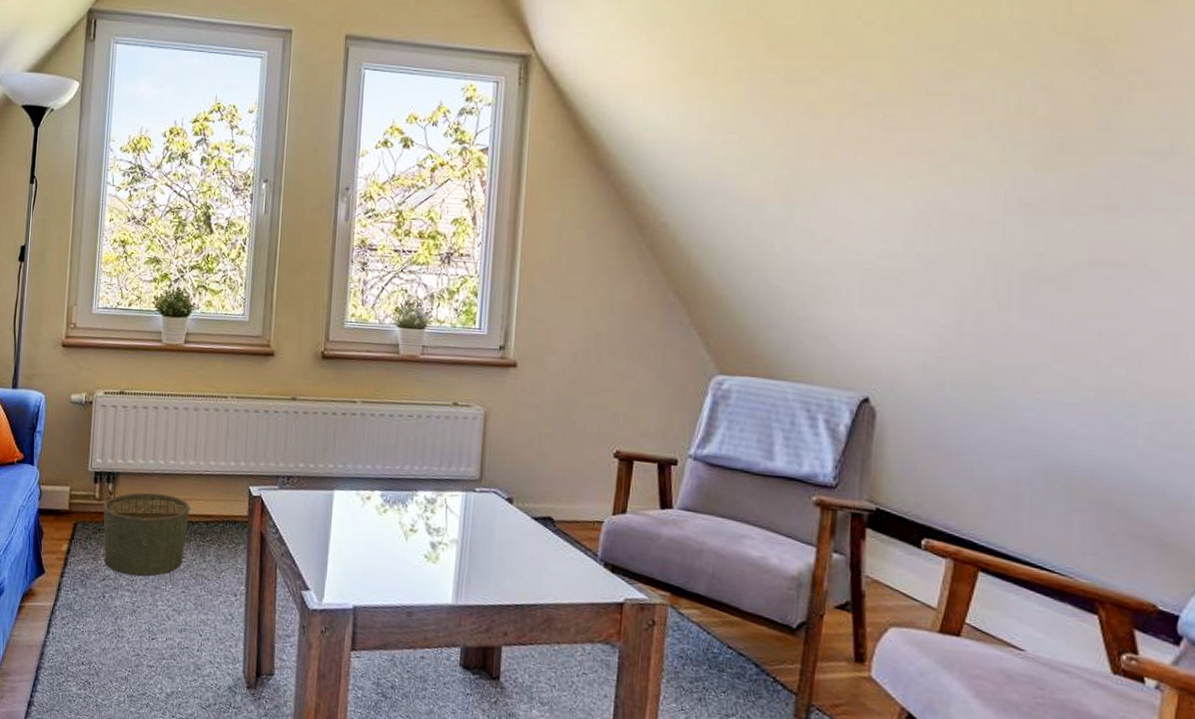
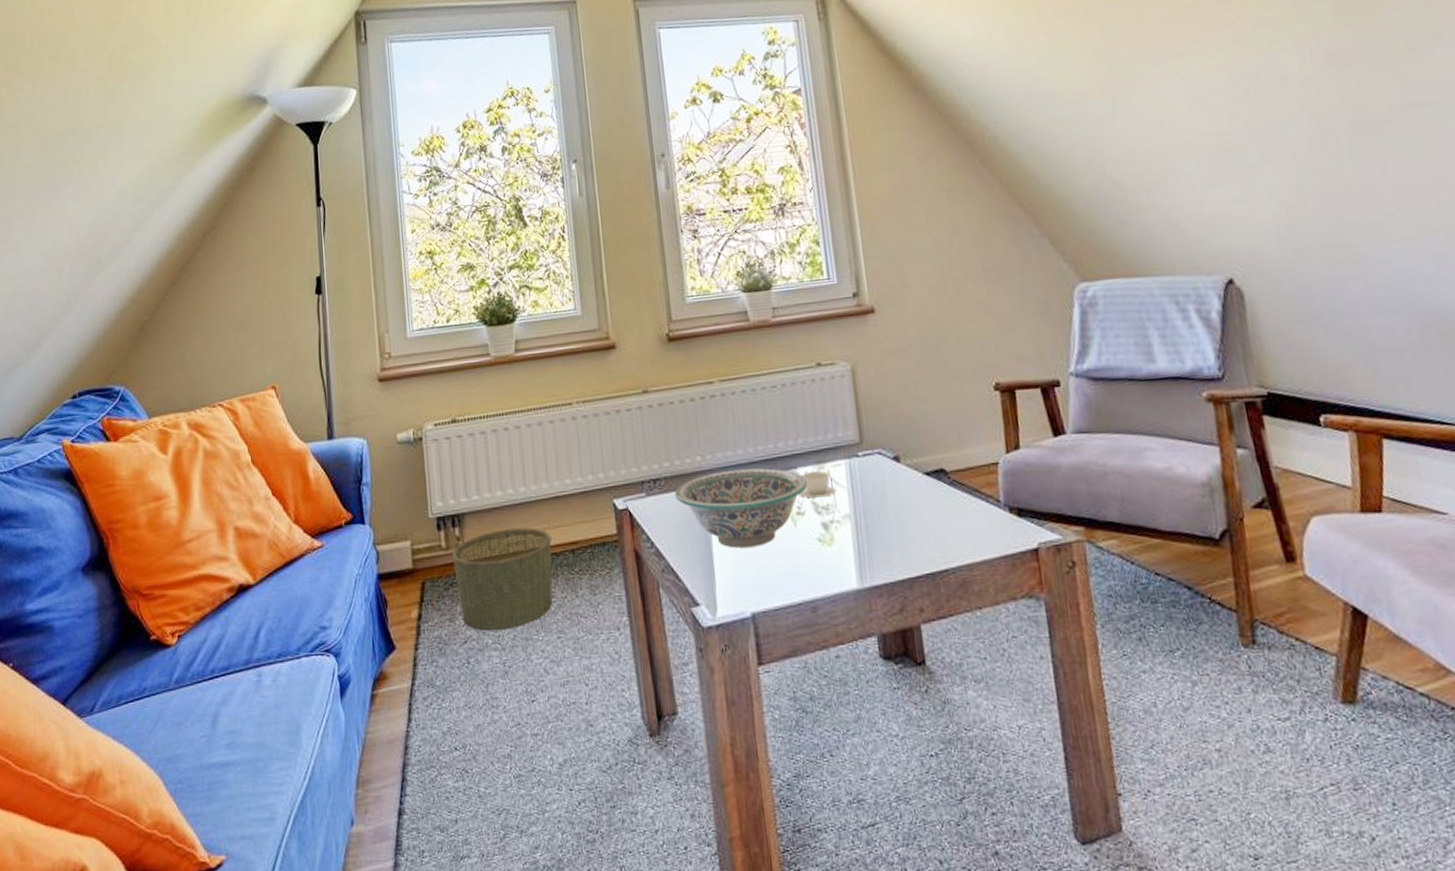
decorative bowl: none [304,480,425,551] -> present [674,468,809,548]
teacup: none [415,496,450,521] -> present [799,471,837,498]

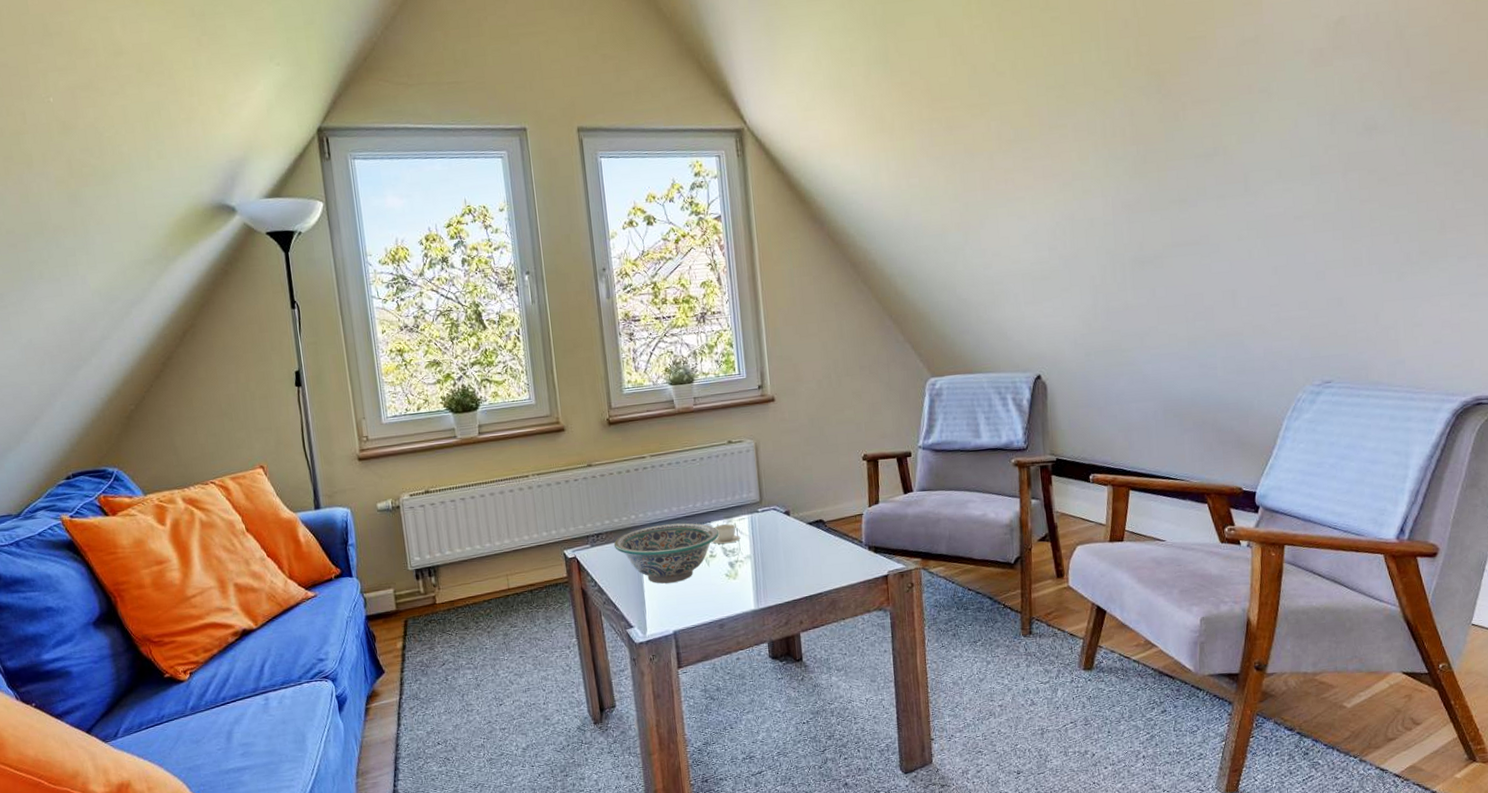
basket: present [451,527,553,630] -> none [429,574,515,655]

